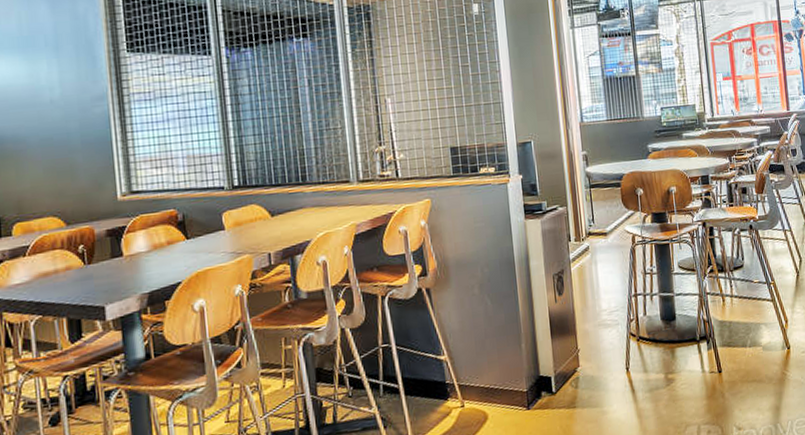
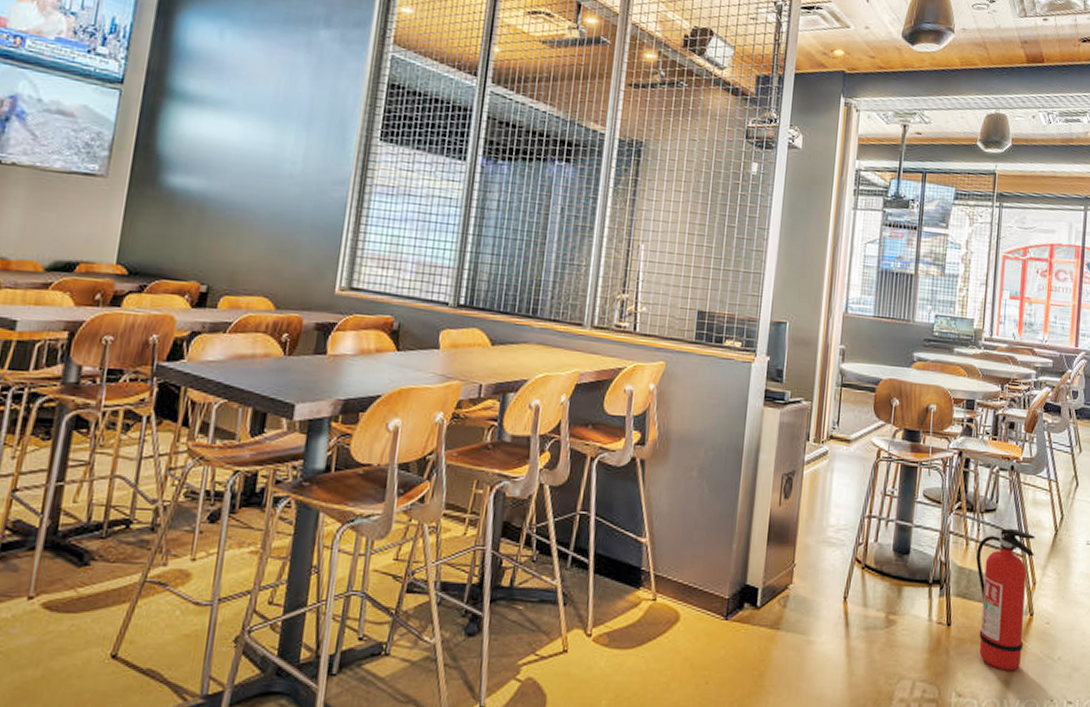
fire extinguisher: none [732,278,786,400] -> present [976,528,1035,671]

